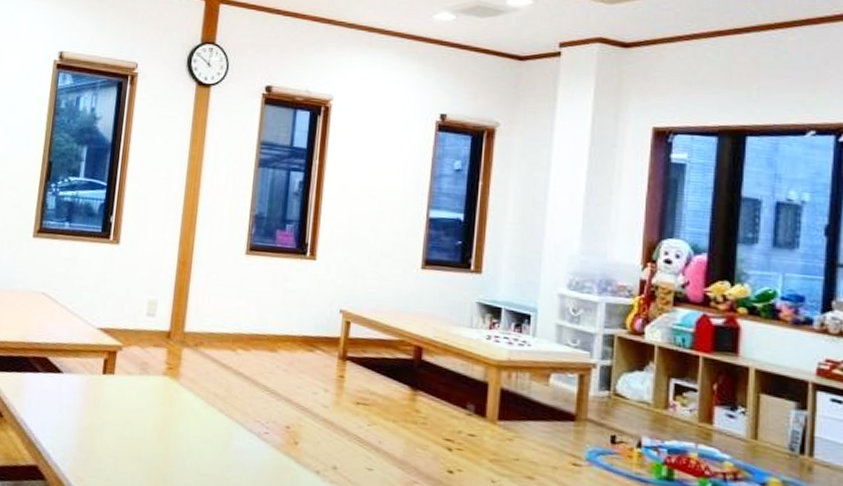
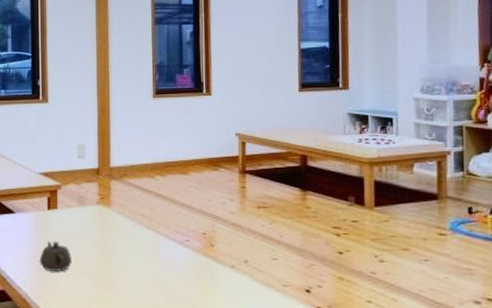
teapot: none [84,413,125,452] -> present [39,241,73,271]

